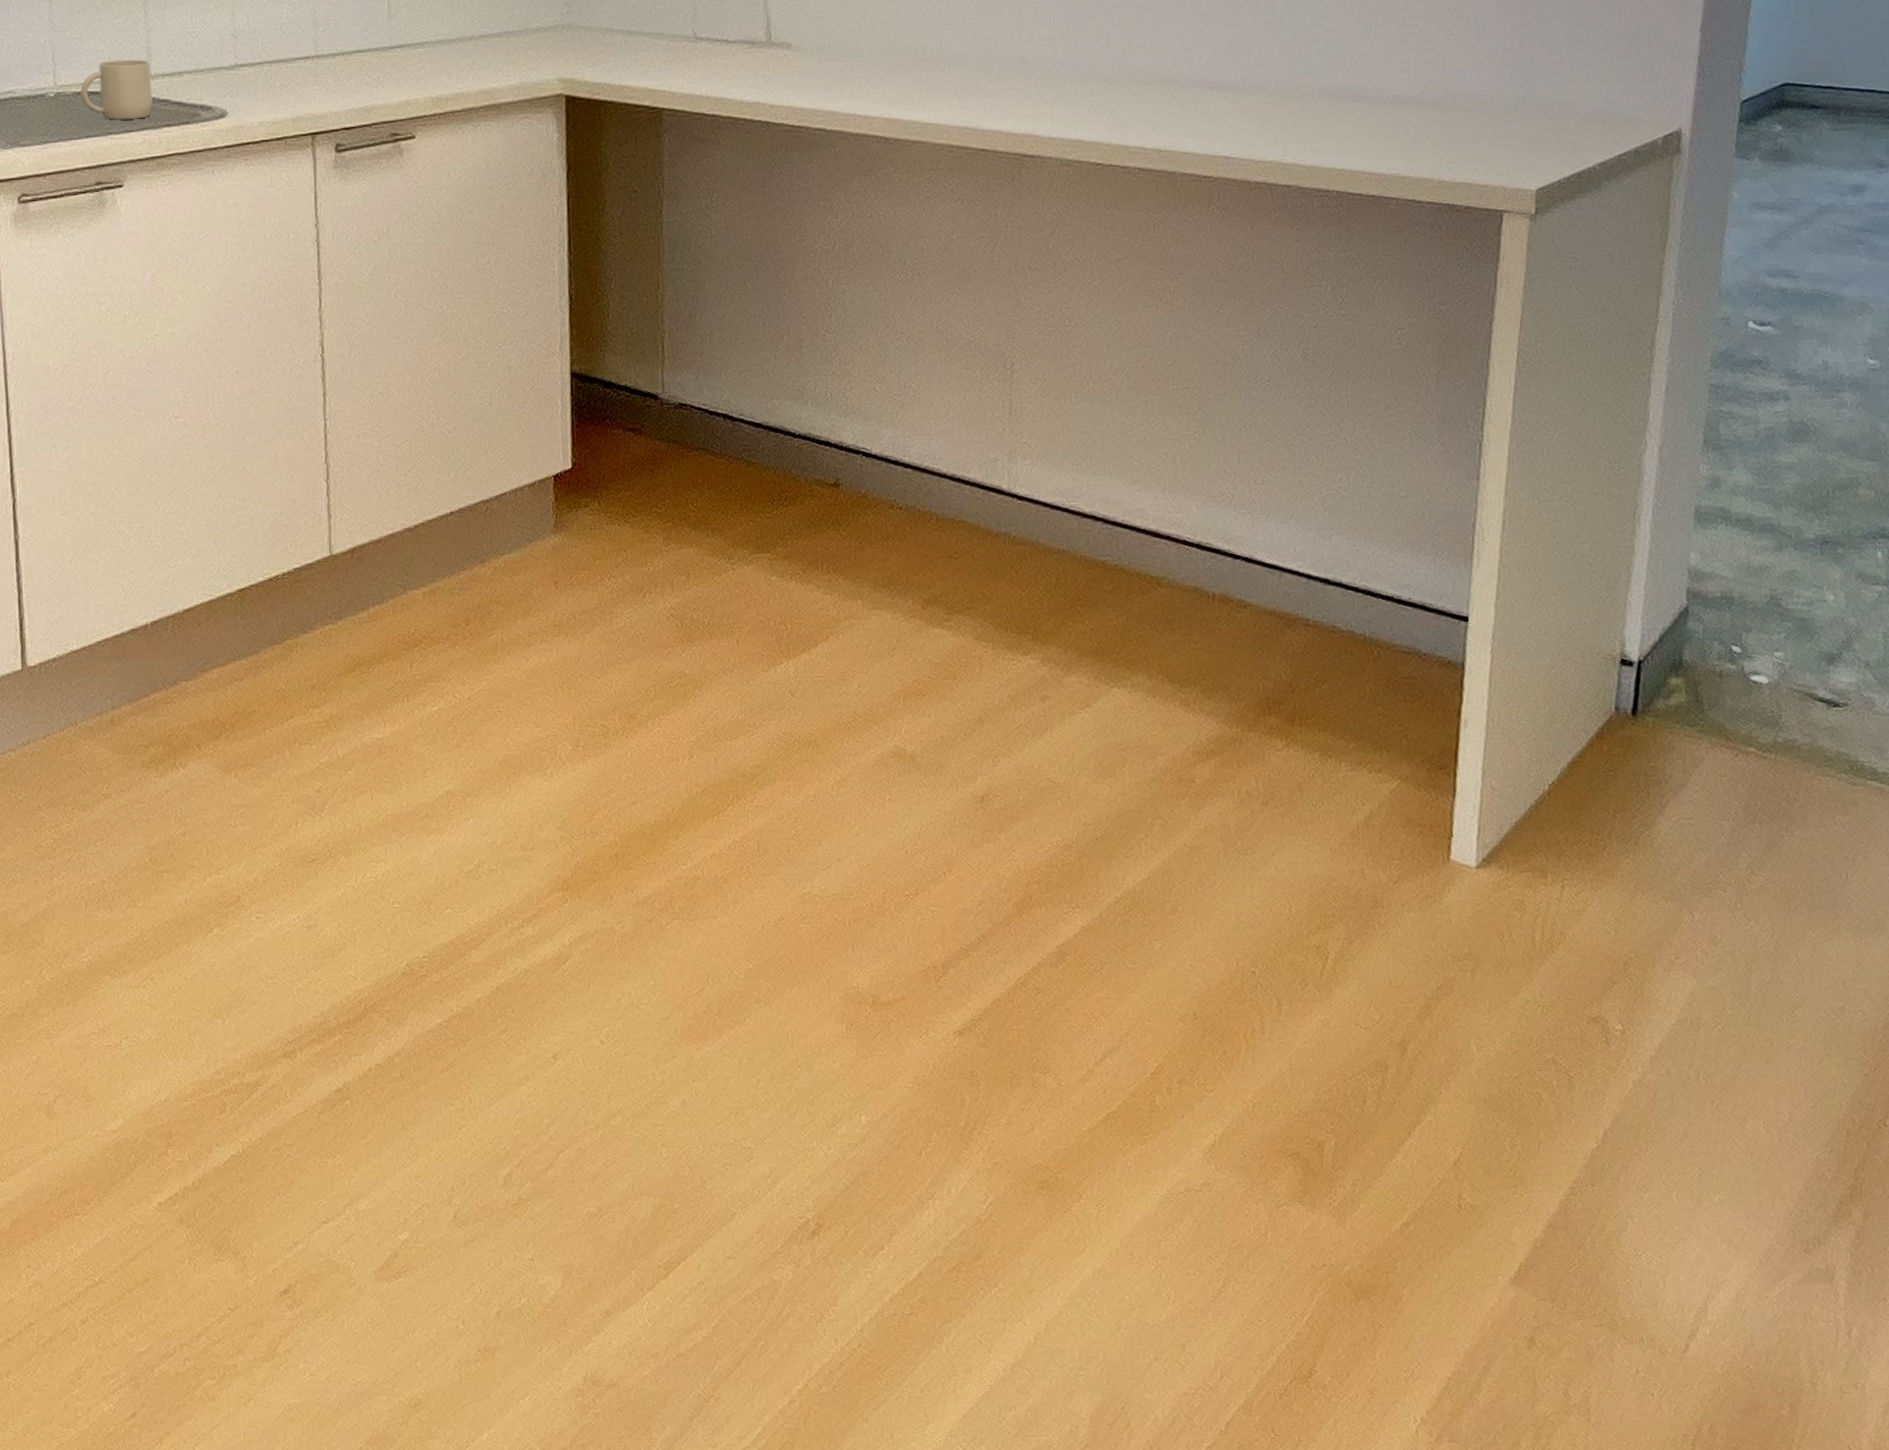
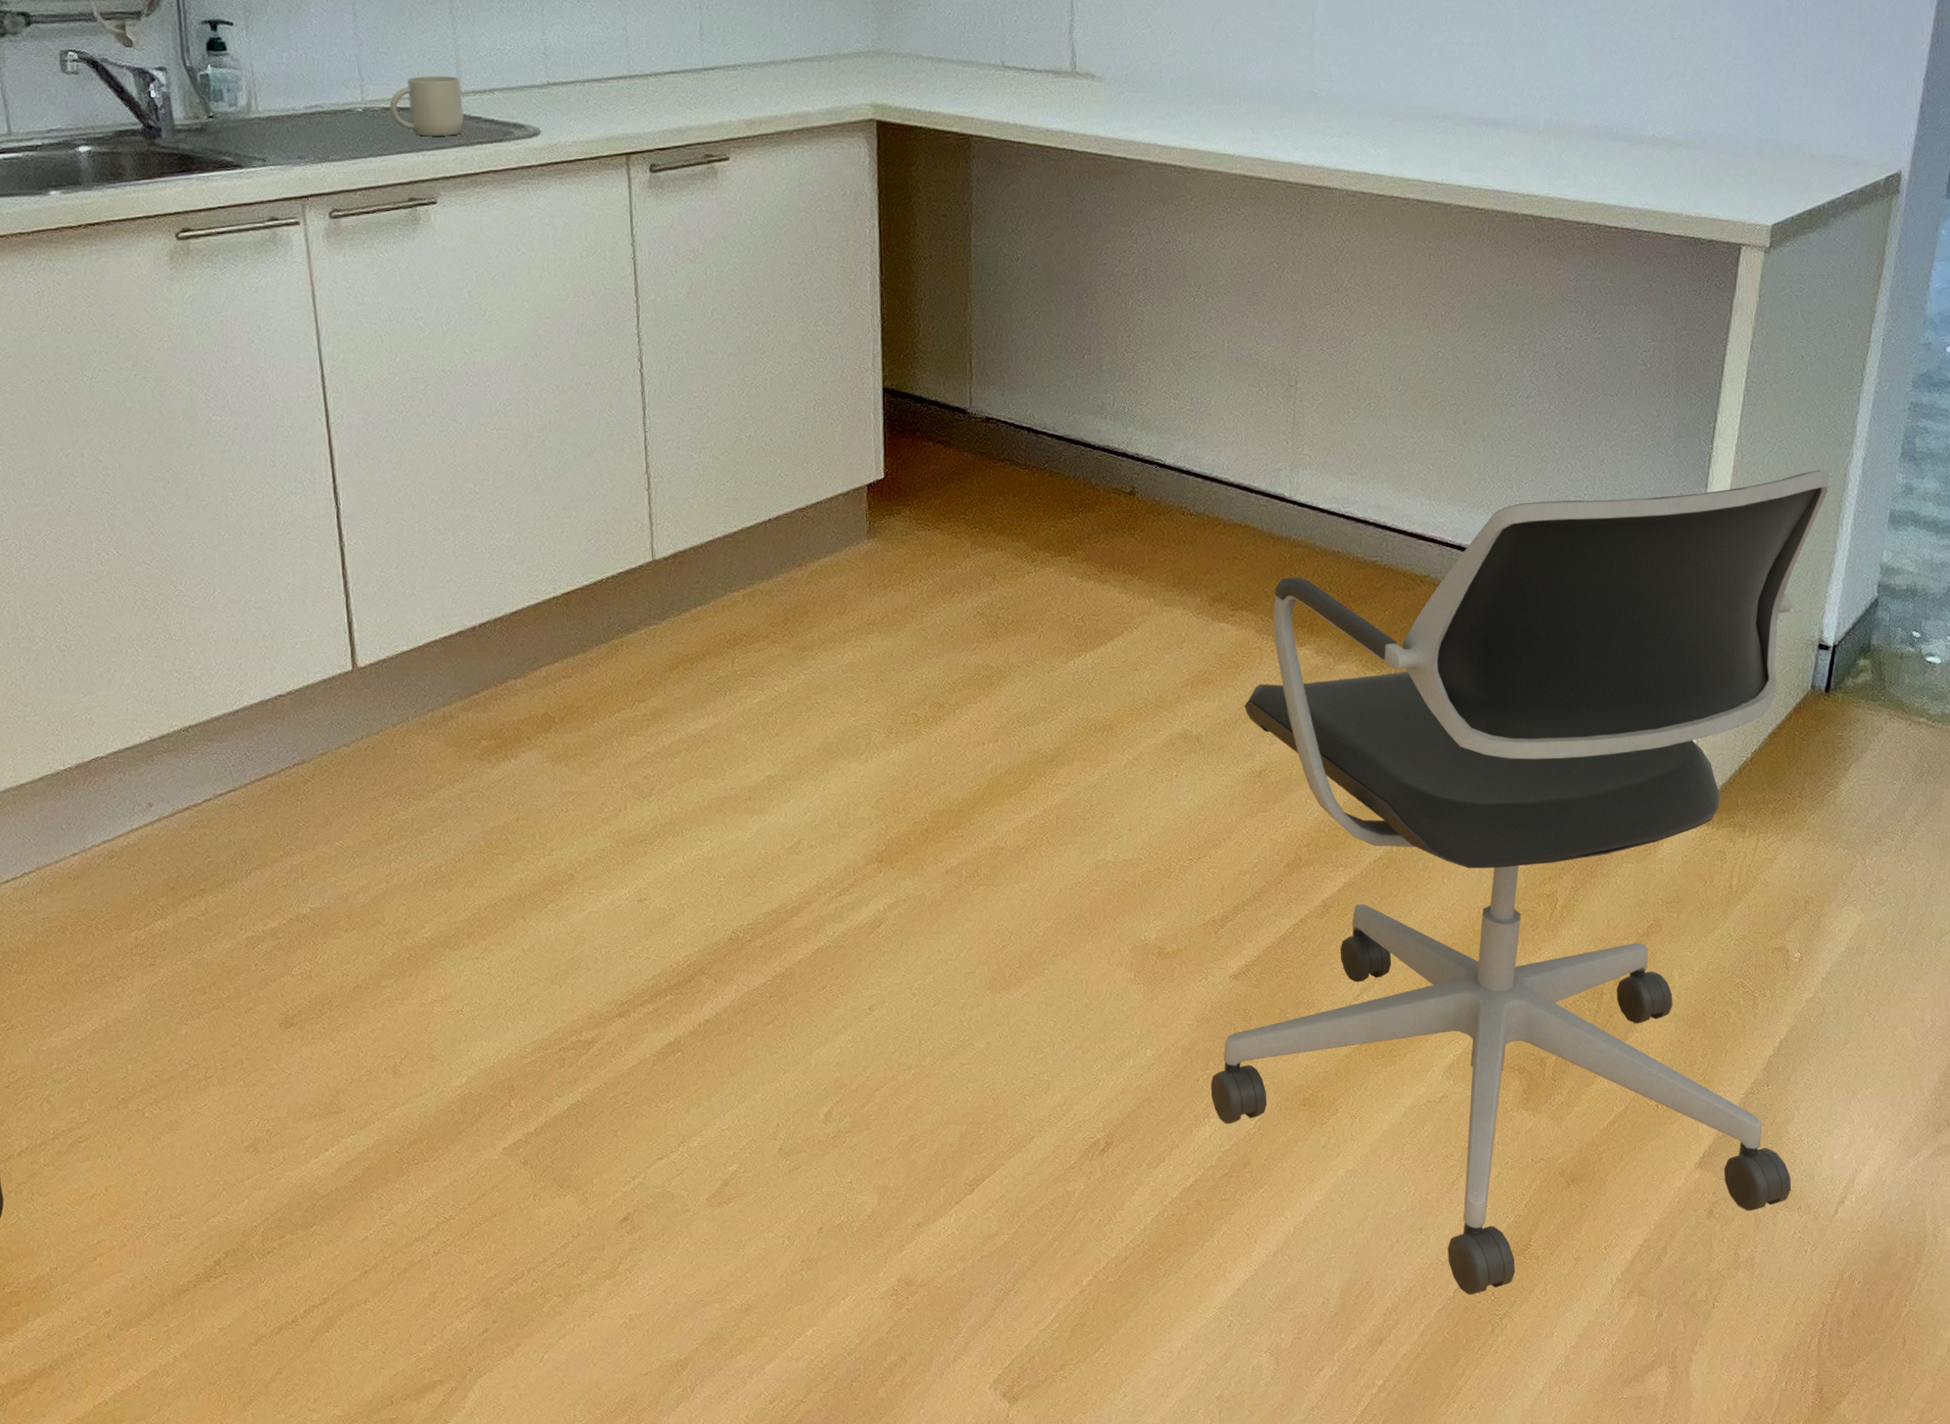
office chair: none [934,461,1630,1431] -> present [1210,470,1829,1295]

